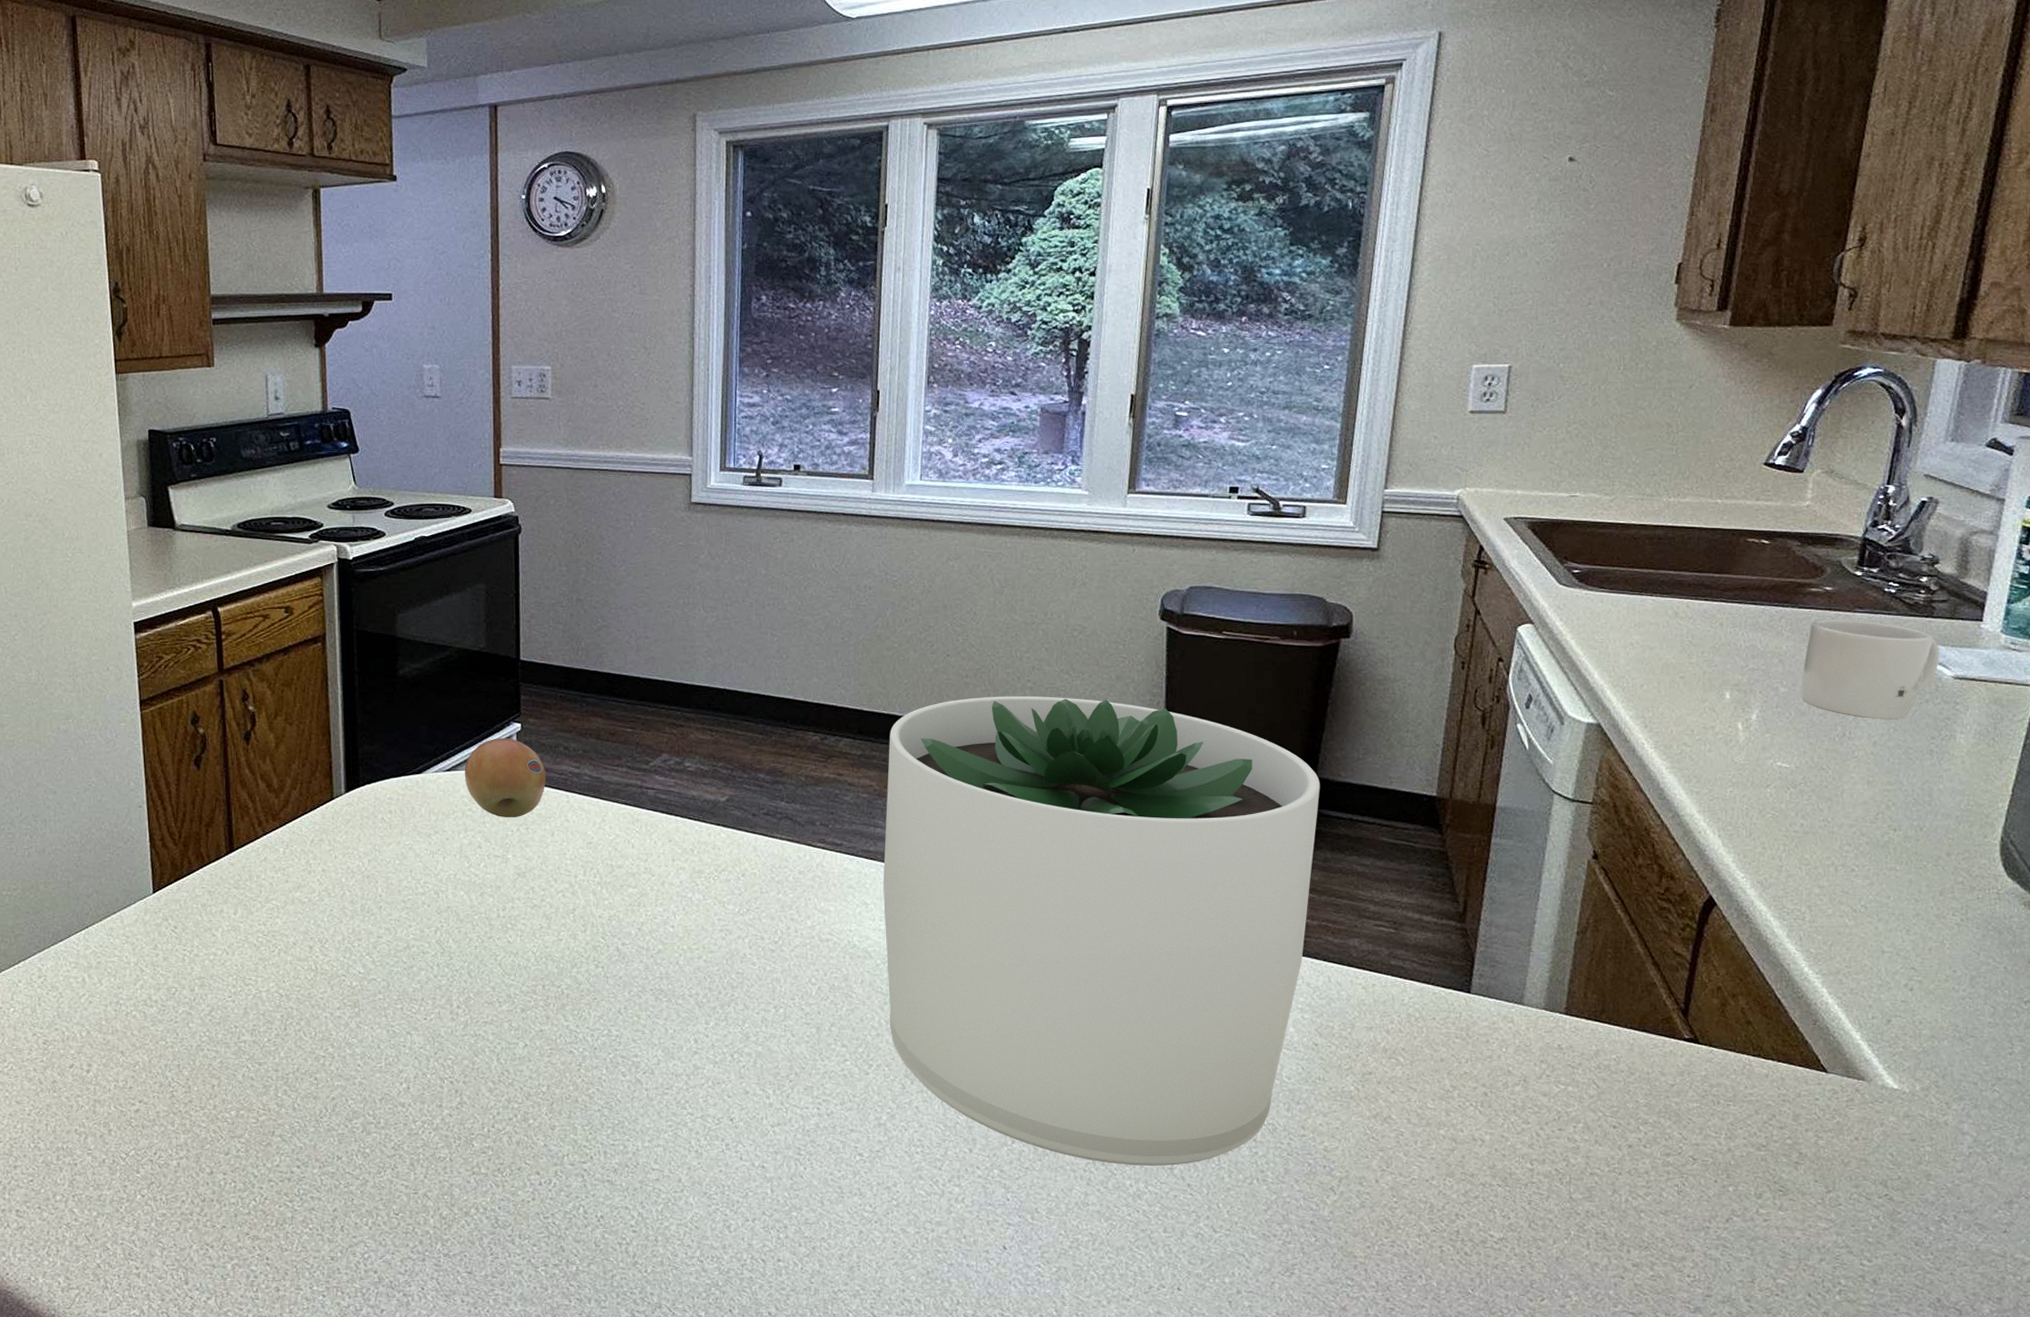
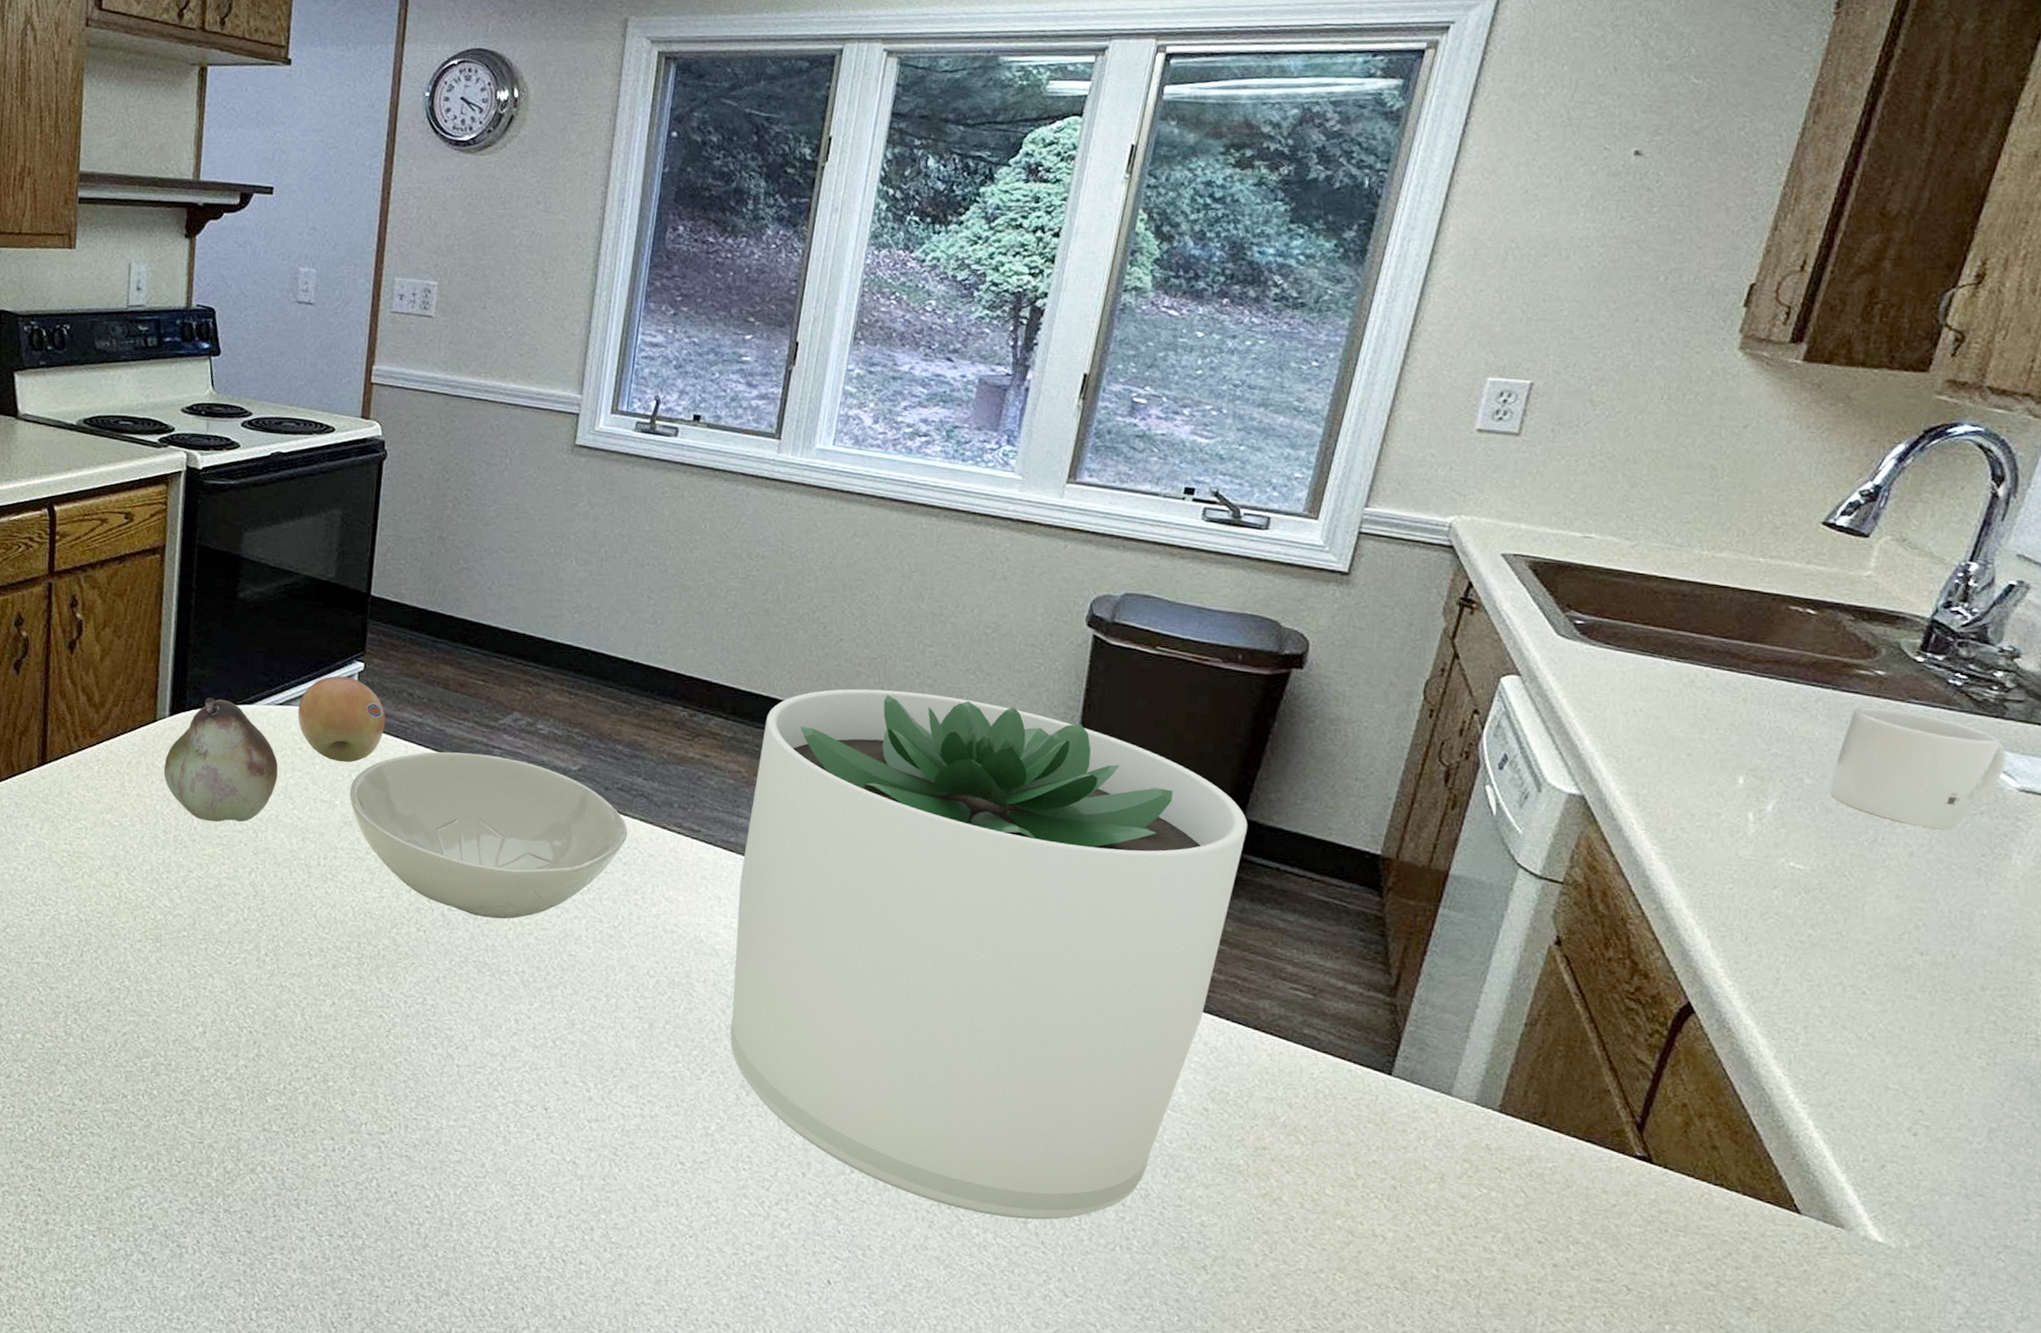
fruit: none [345,772,452,888] -> present [163,697,278,822]
soup bowl: none [520,796,778,948] -> present [349,751,628,919]

